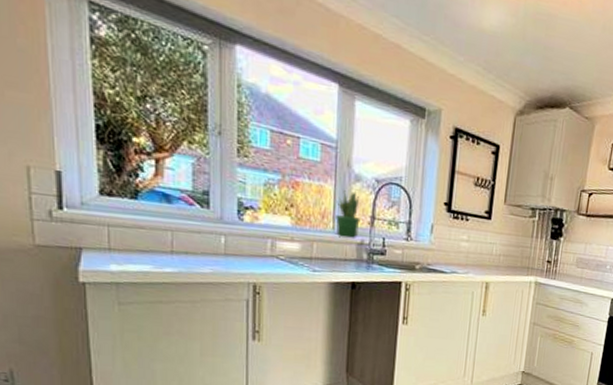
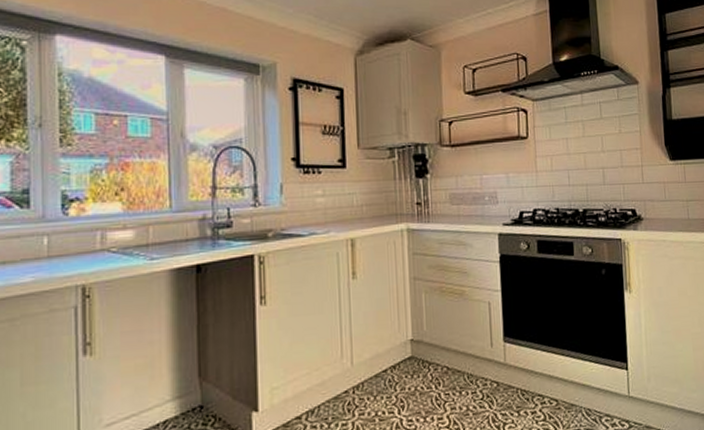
planter: present [335,190,360,240] -> none [172,161,200,216]

